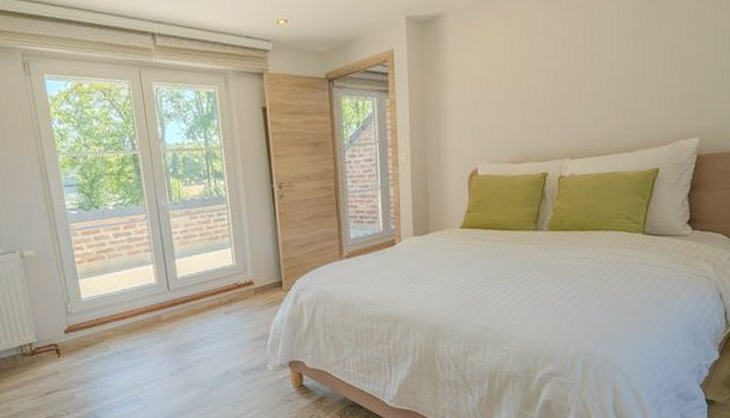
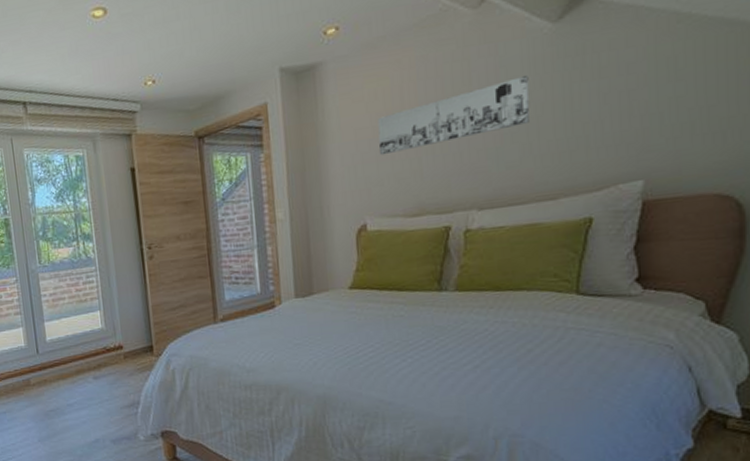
wall art: none [490,39,617,106] -> present [378,76,530,156]

